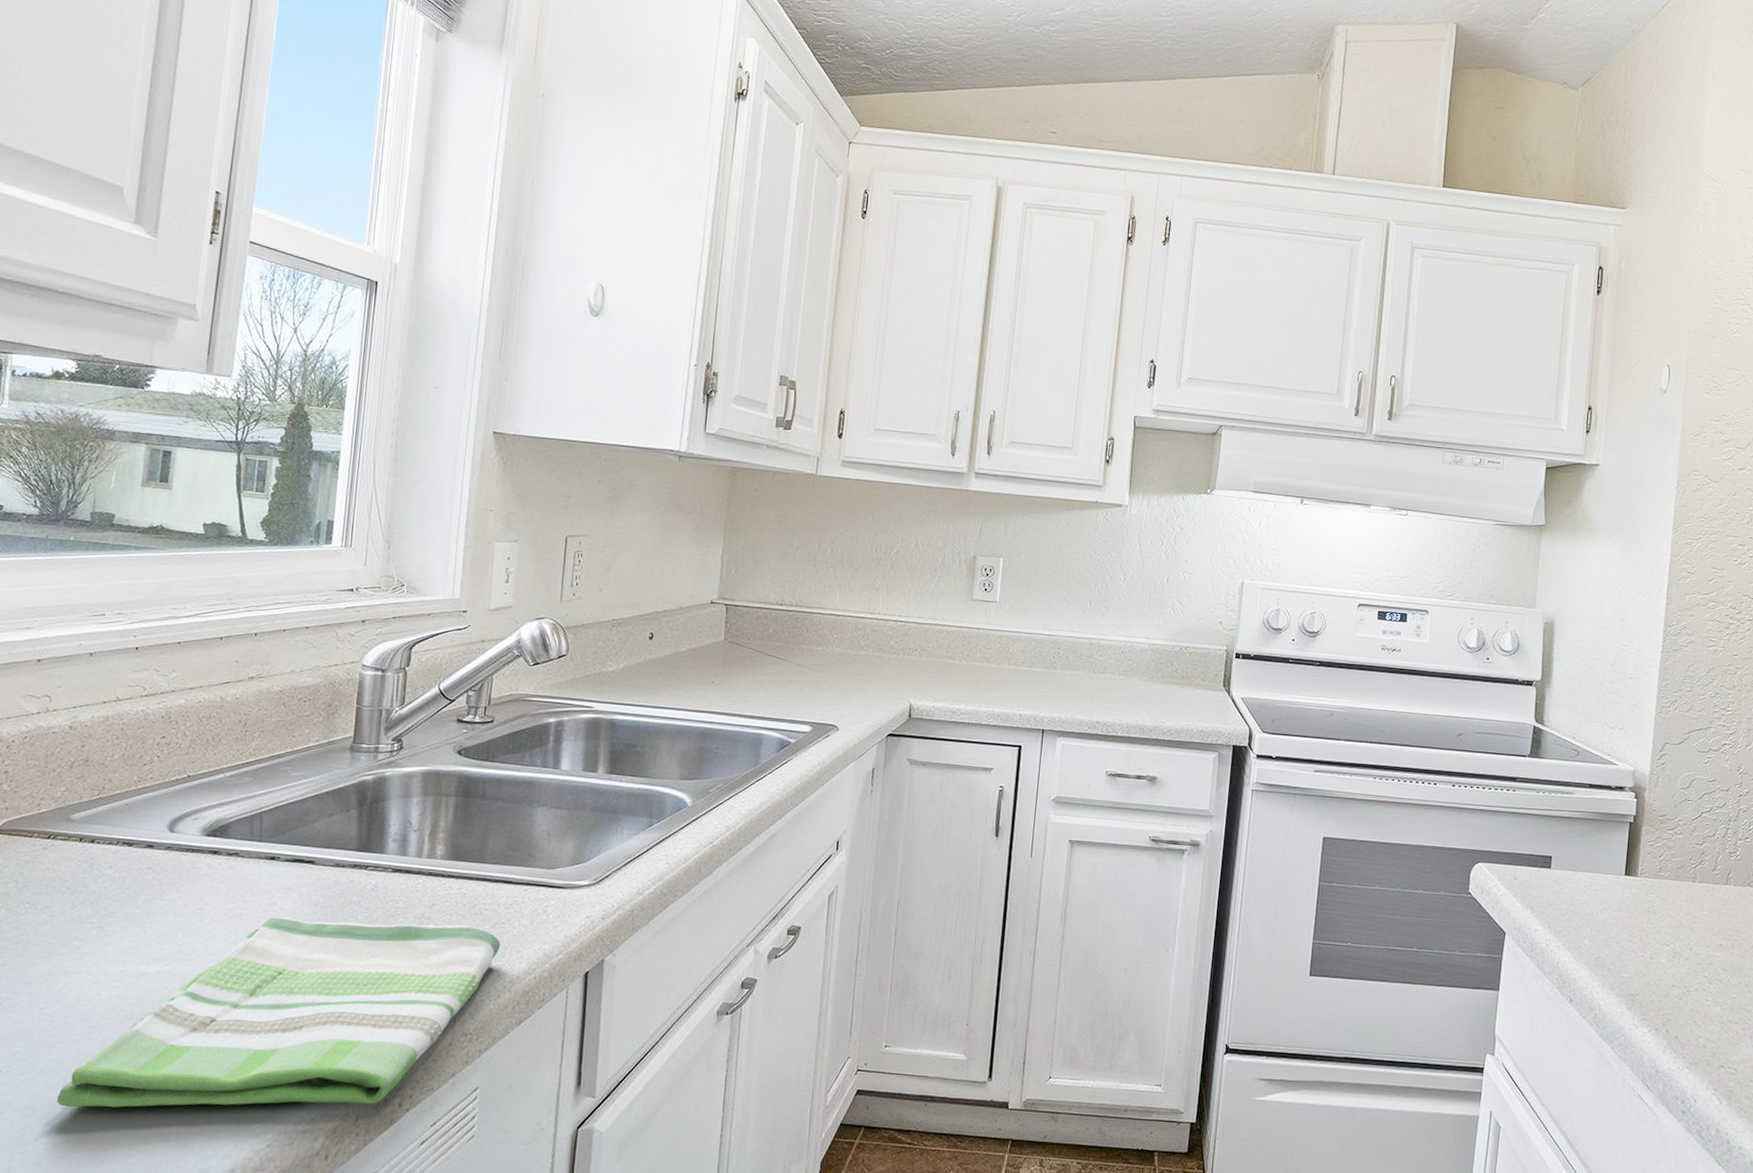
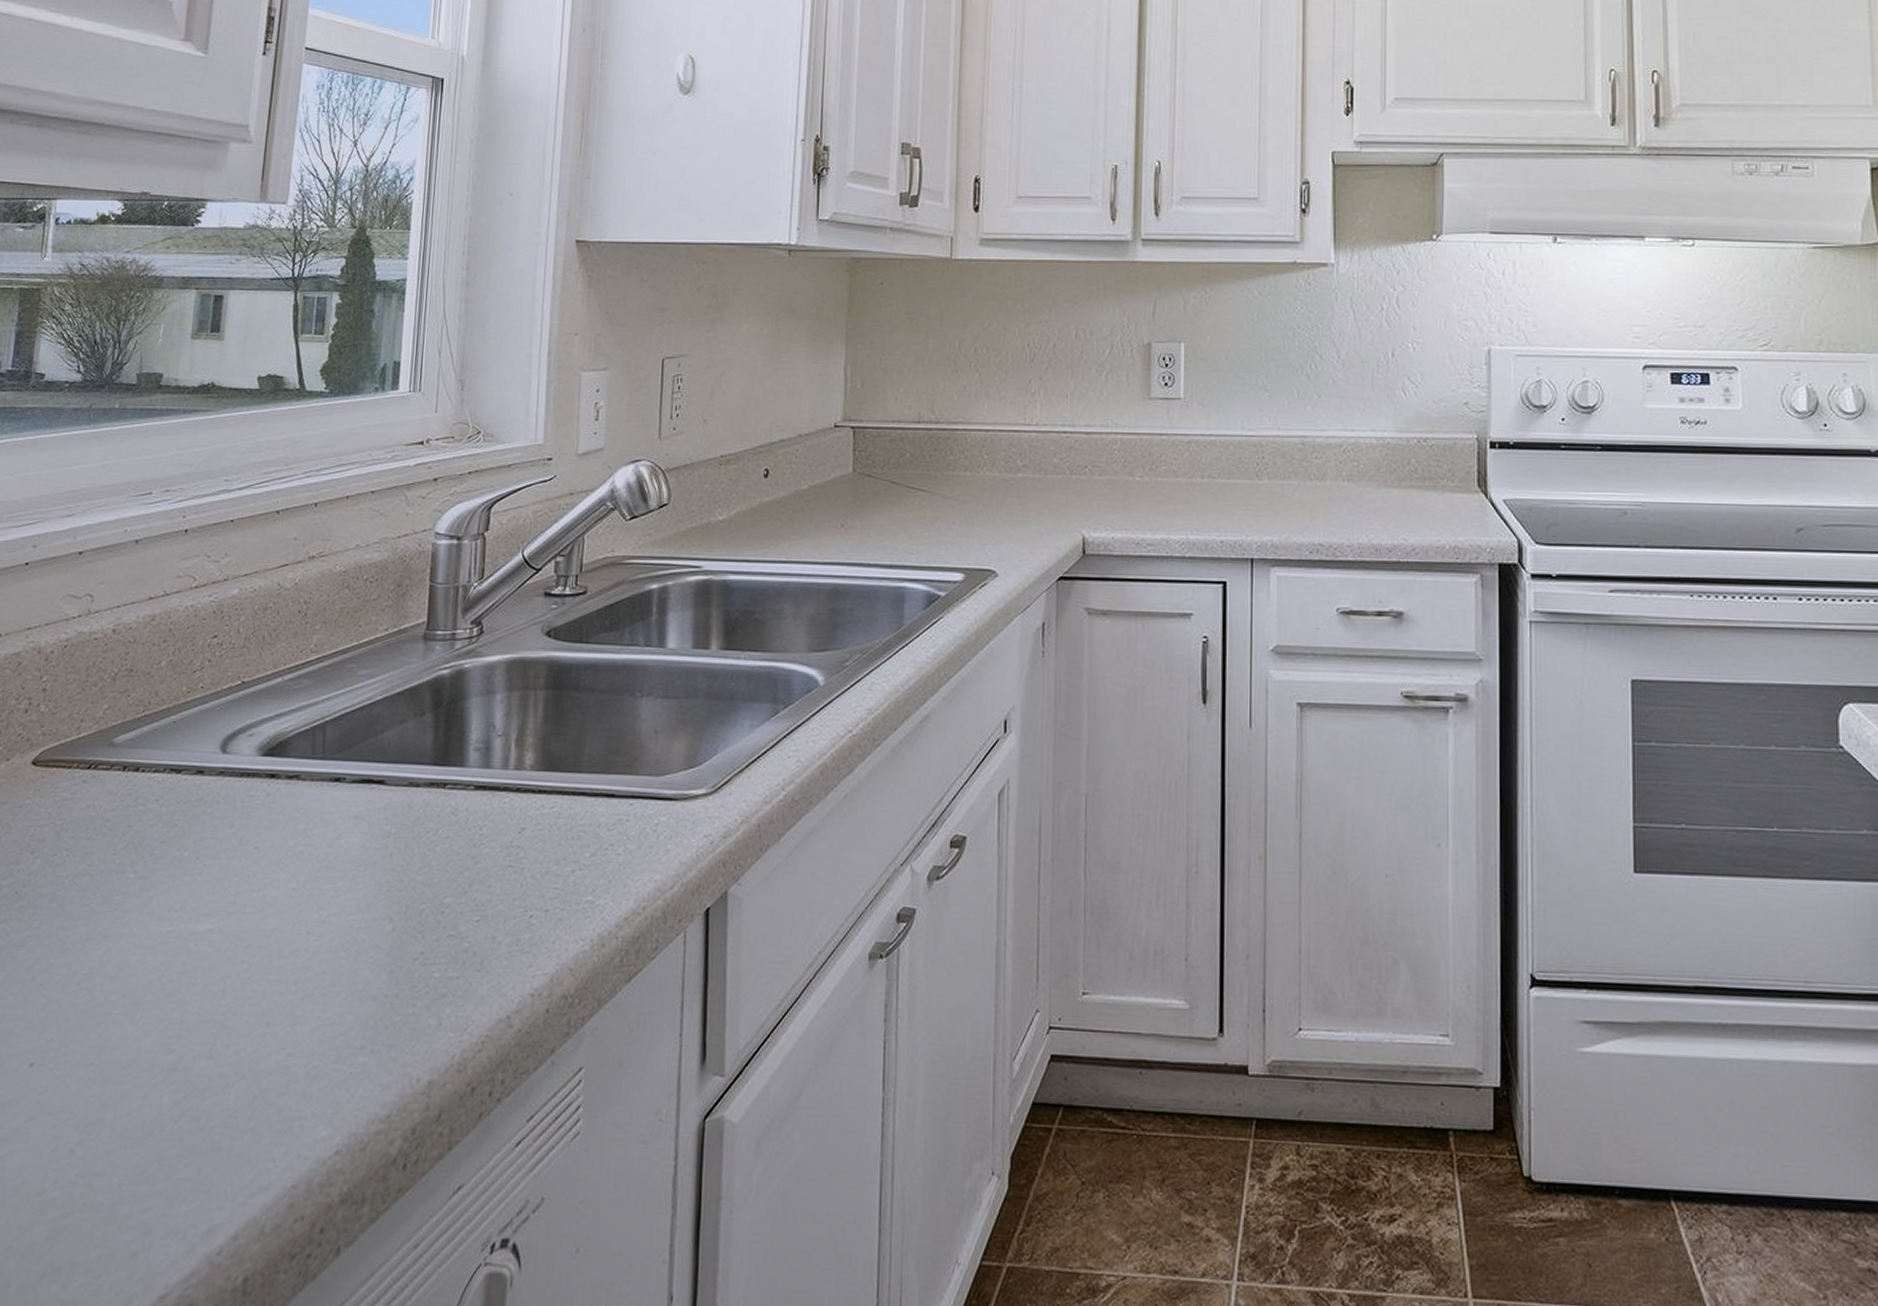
dish towel: present [57,915,501,1108] -> none [96,852,604,1109]

